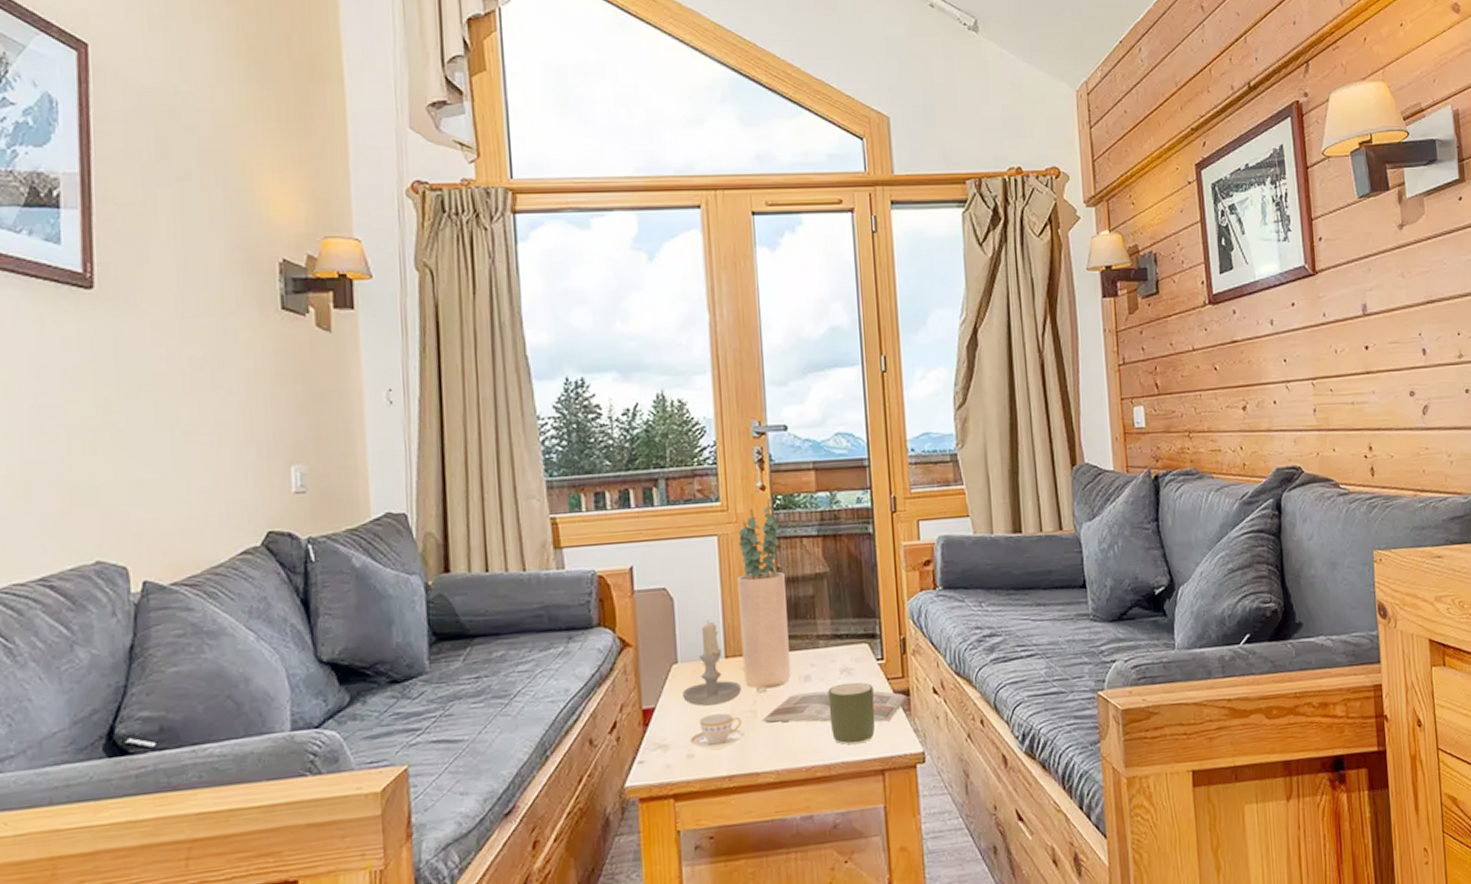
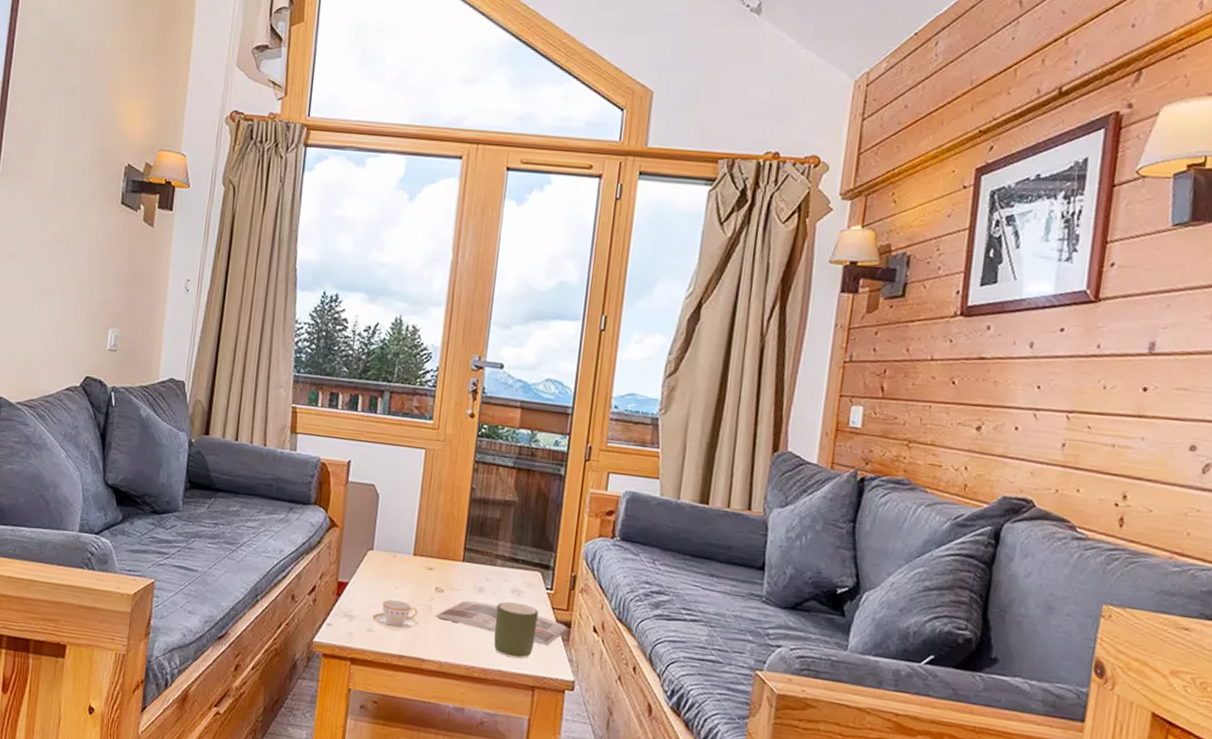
candle: present [683,620,742,707] -> none [372,519,423,594]
vase: present [737,498,791,689] -> none [426,426,482,591]

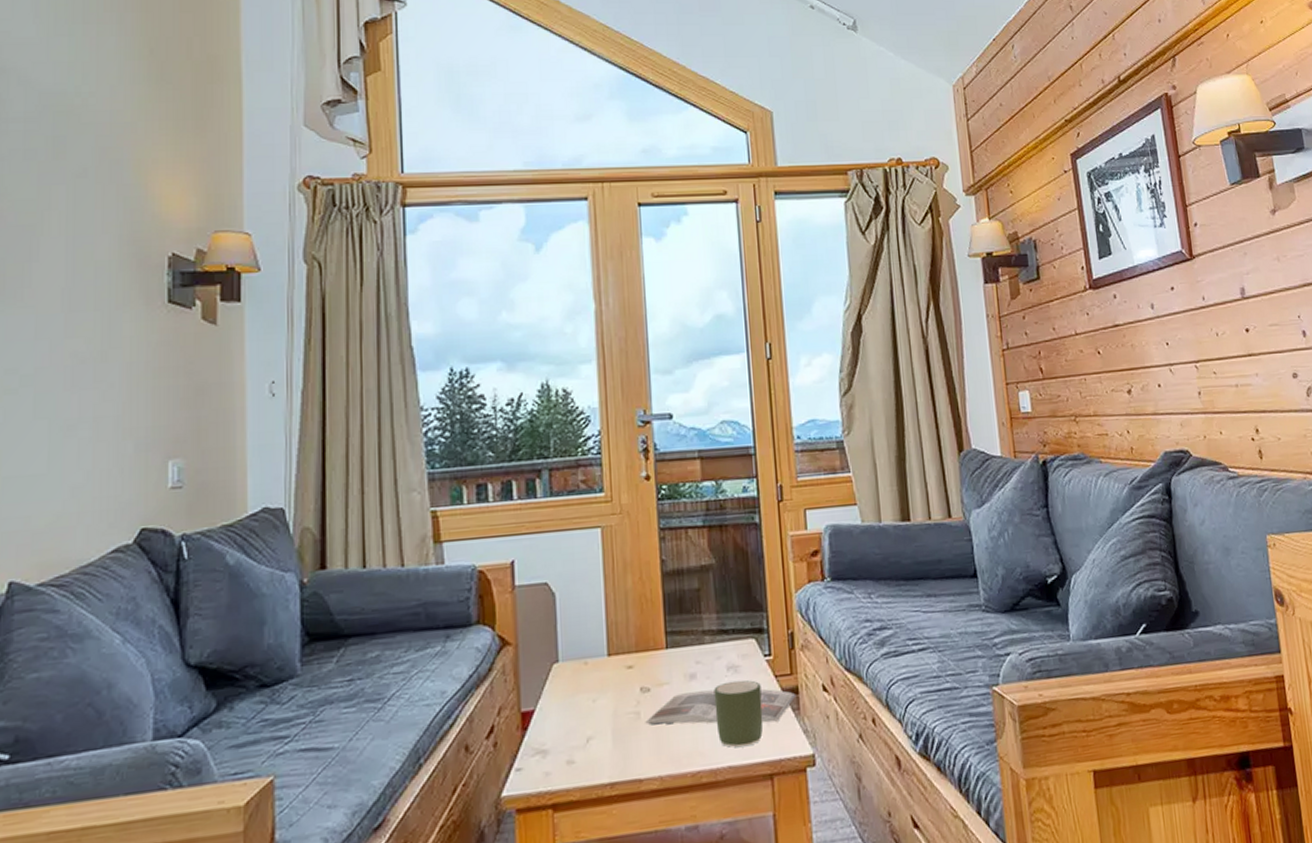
teacup: present [372,599,418,632] -> none [570,714,627,756]

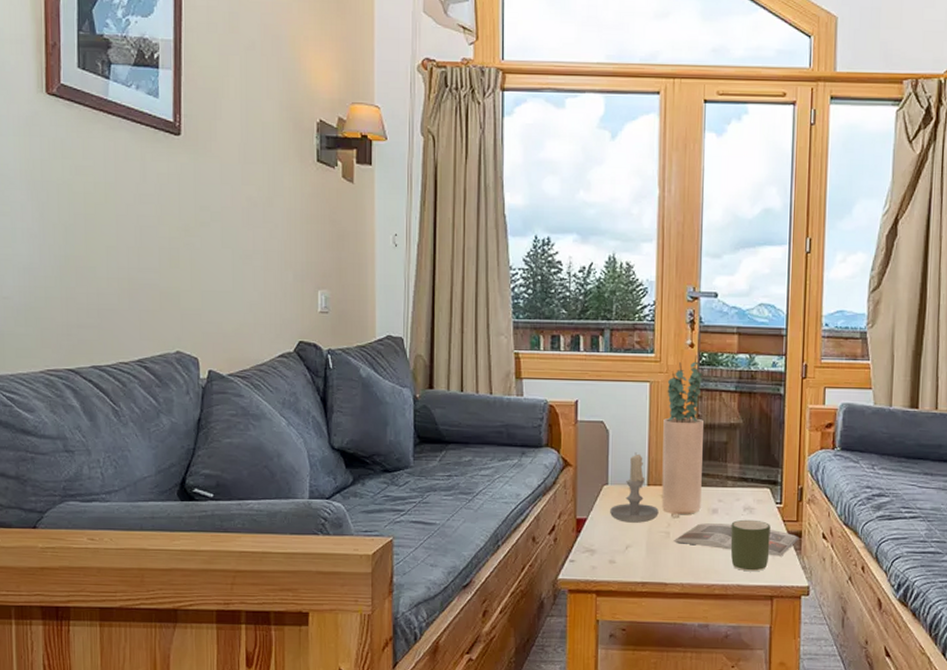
candle: none [563,616,624,708] -> present [610,452,659,524]
vase: none [621,488,676,688] -> present [661,355,703,515]

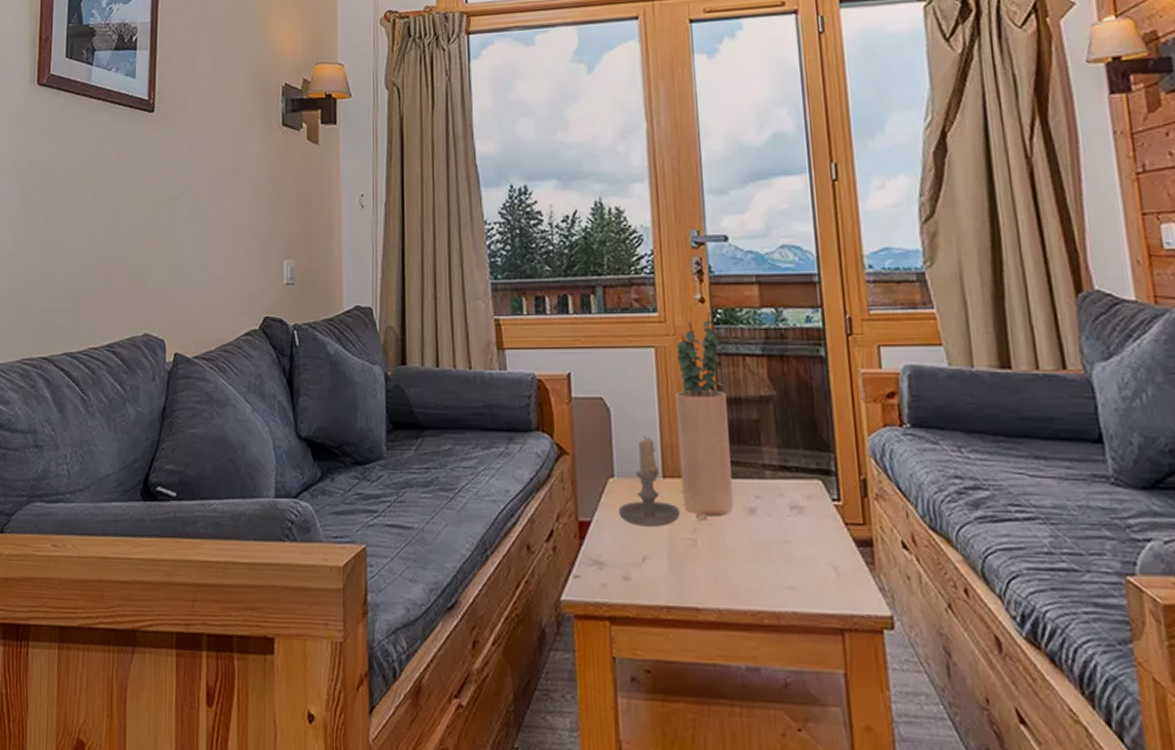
magazine: present [673,523,799,556] -> none [702,527,870,573]
mug: present [730,519,771,572] -> none [775,522,832,595]

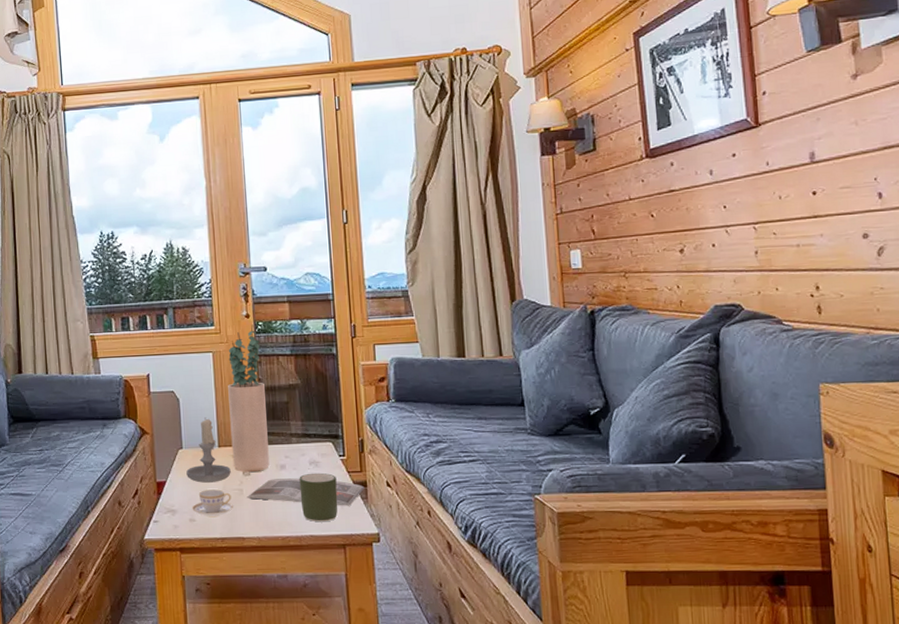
teacup: none [626,536,683,577] -> present [192,489,233,518]
magazine: none [702,527,870,573] -> present [247,478,365,506]
mug: none [775,522,832,595] -> present [299,472,338,522]

